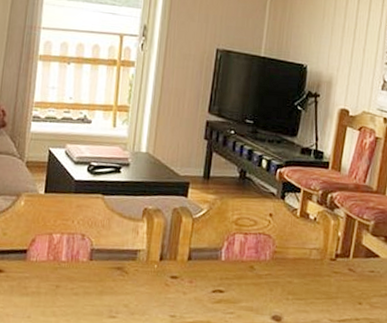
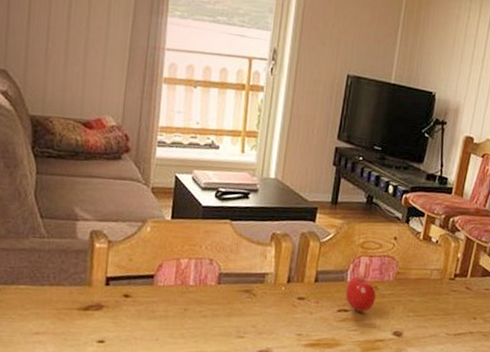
apple: none [220,253,253,294] -> present [345,275,377,313]

